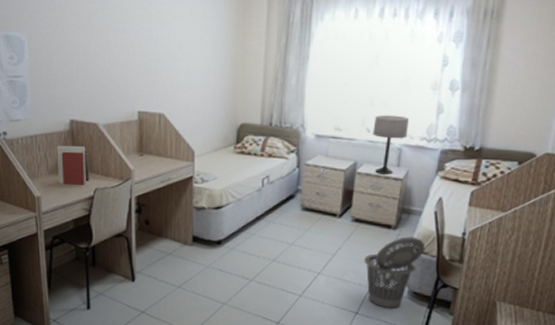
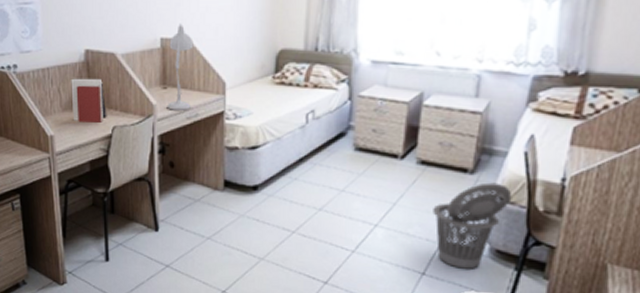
desk lamp: none [143,99,167,175] -> present [166,23,194,110]
table lamp: present [373,115,410,174] -> none [444,35,492,107]

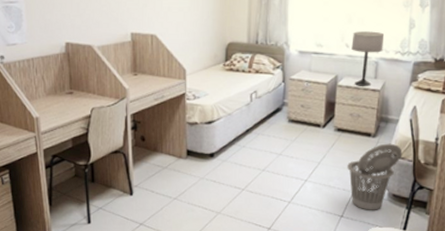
books: present [71,78,107,124] -> none [53,67,86,106]
desk lamp: present [166,23,194,110] -> none [137,21,159,93]
table lamp: none [444,35,492,107] -> present [351,31,385,86]

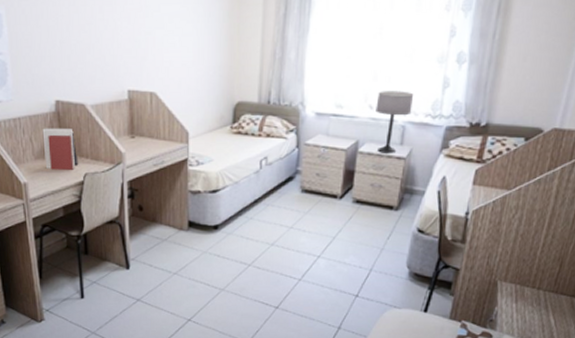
books: none [53,67,86,106] -> present [42,128,79,171]
laundry basket: present [347,143,403,210] -> none [365,217,428,290]

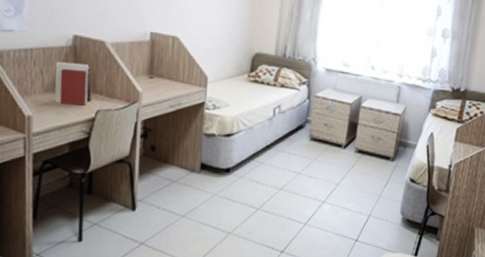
table lamp: present [376,91,414,153] -> none [377,55,408,110]

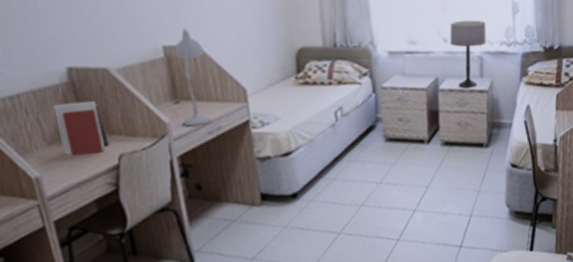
desk lamp: none [152,21,181,99] -> present [174,28,211,127]
table lamp: none [377,55,408,110] -> present [449,20,487,88]

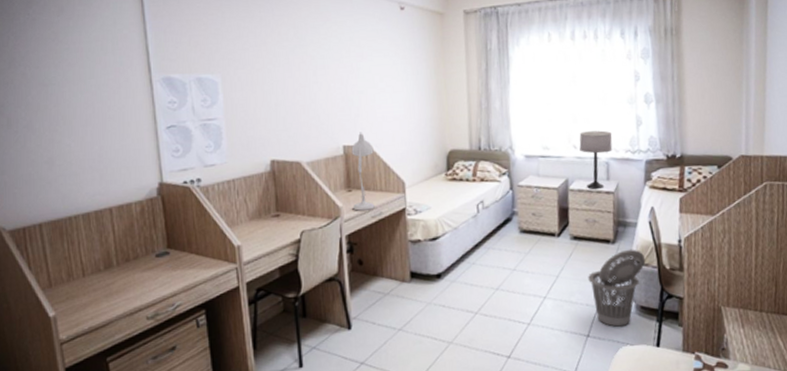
books: present [53,101,110,156] -> none [257,186,295,230]
laundry basket: none [460,151,521,235] -> present [588,249,646,327]

